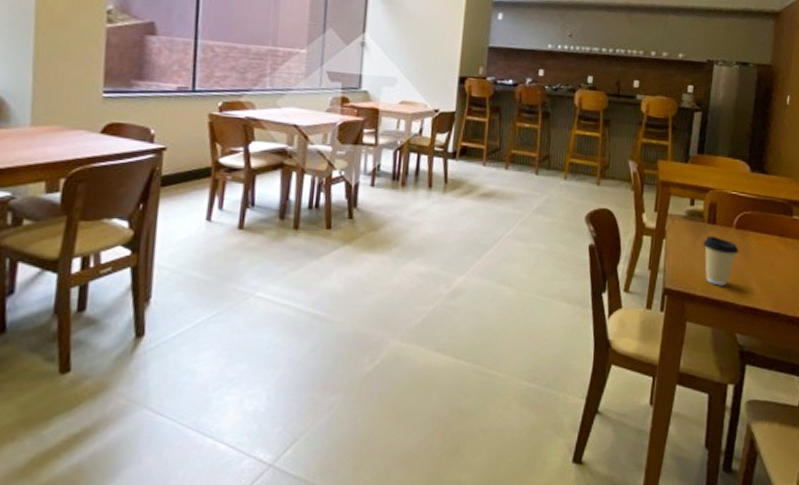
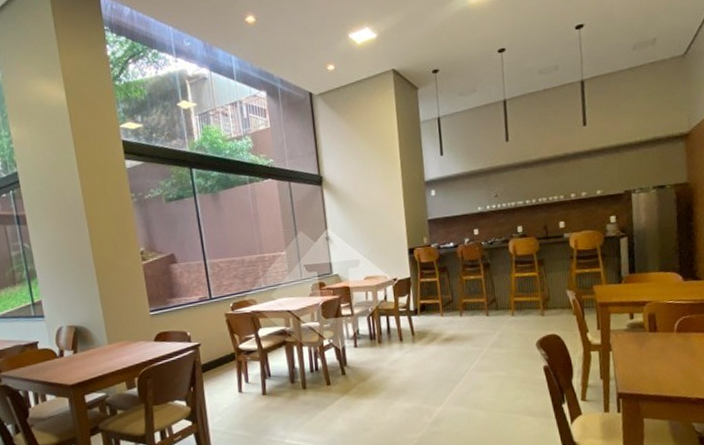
coffee cup: present [703,235,739,286] -> none [648,342,684,384]

